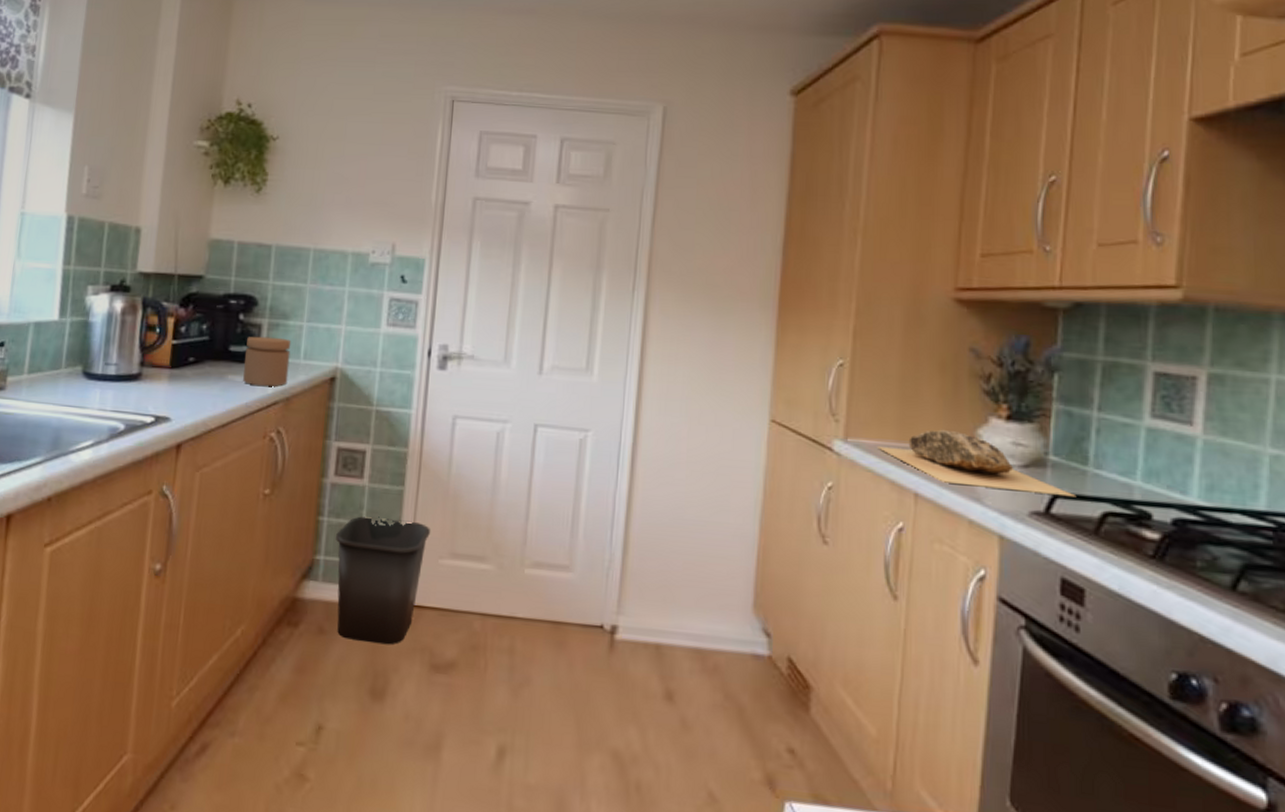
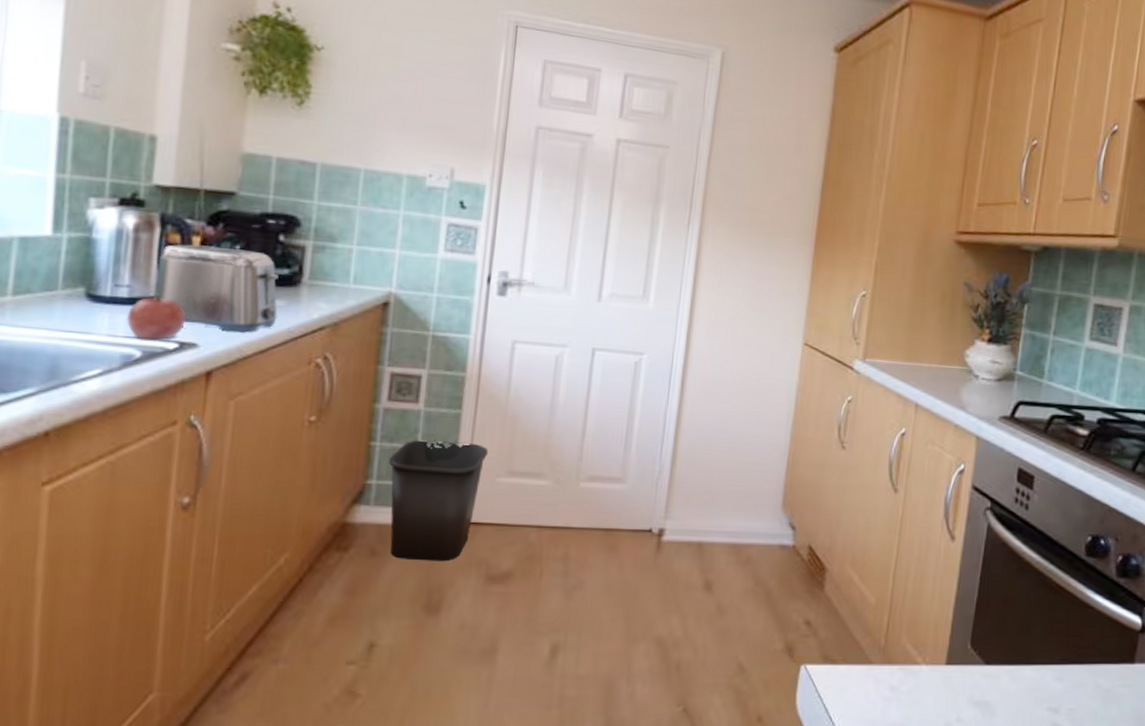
fruit: none [114,371,161,415] -> present [127,294,186,341]
toaster: none [135,325,239,408] -> present [154,244,279,333]
jar: present [243,336,292,387] -> none [284,258,340,312]
mineral sample: present [877,429,1077,497] -> none [889,350,1034,404]

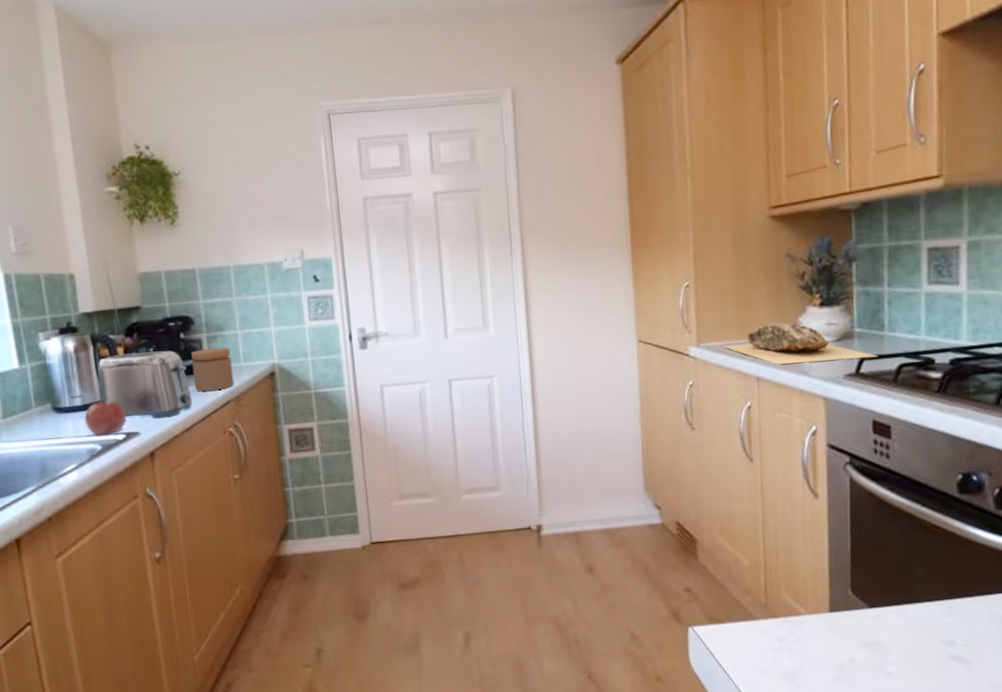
jar: none [284,258,340,312] -> present [191,347,234,392]
waste bin: present [389,440,488,562] -> none [302,477,379,579]
mineral sample: none [889,350,1034,404] -> present [723,322,878,365]

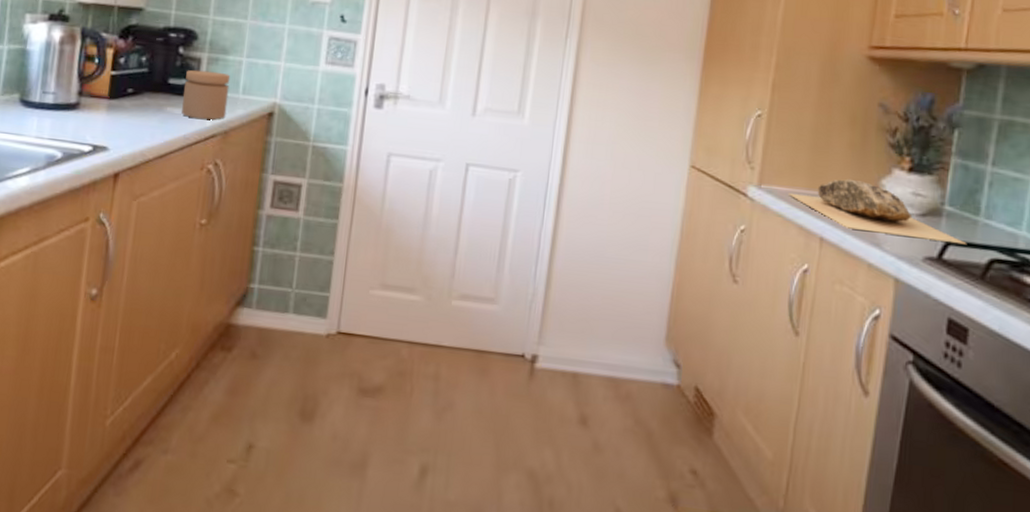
fruit: present [84,398,127,436] -> none [51,101,99,143]
toaster: present [97,350,193,418] -> none [73,55,178,138]

